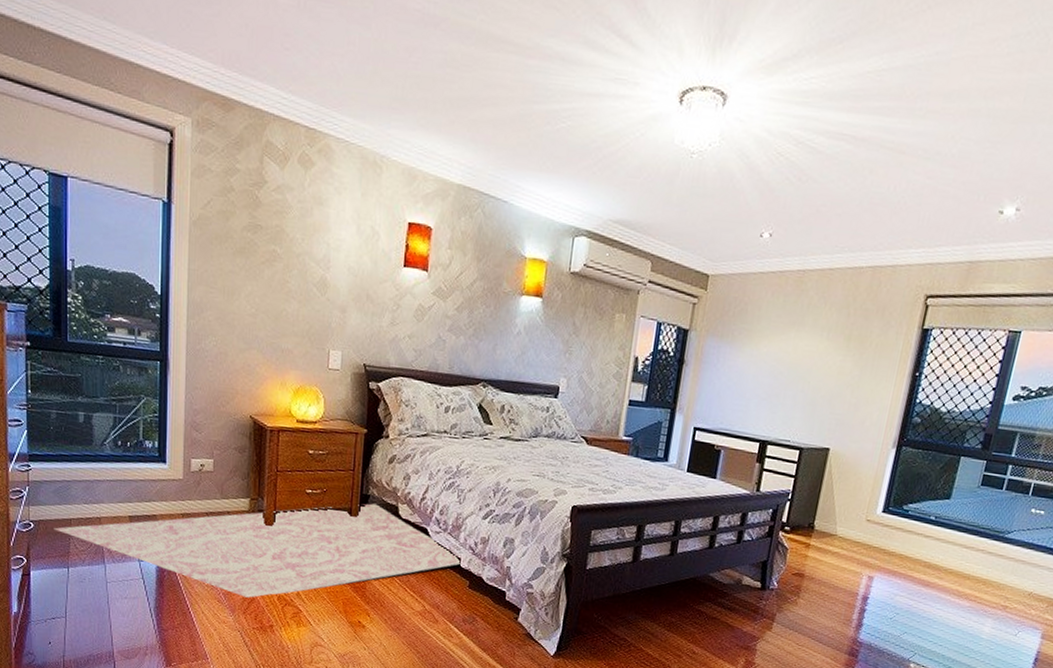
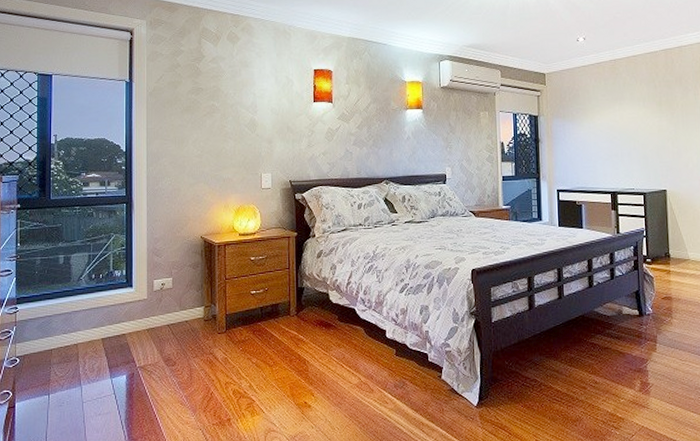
rug: present [53,503,464,598] -> none [36,294,389,397]

